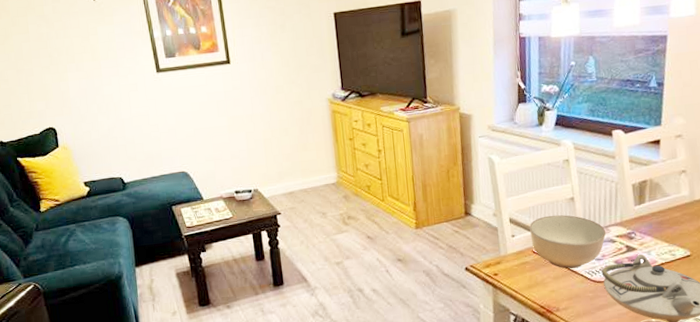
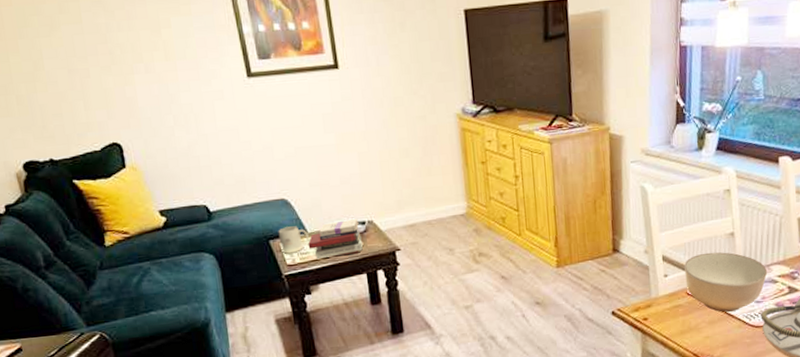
mug: none [179,194,205,218] -> present [278,226,309,254]
books: none [204,188,251,222] -> present [308,219,365,260]

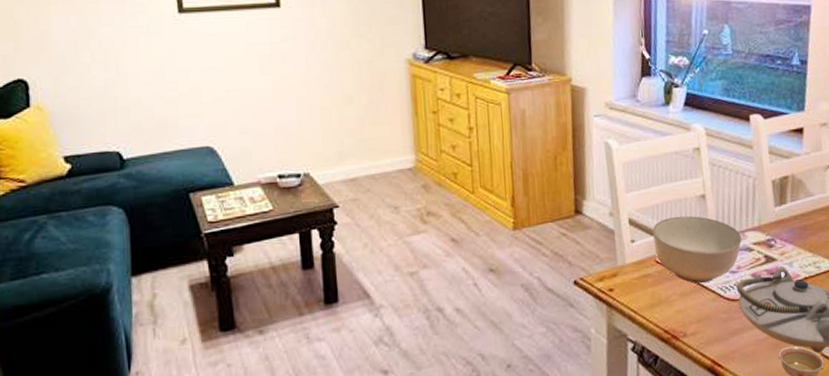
mug: present [278,226,309,254] -> none [200,177,235,209]
books: present [308,219,365,260] -> none [234,171,299,216]

